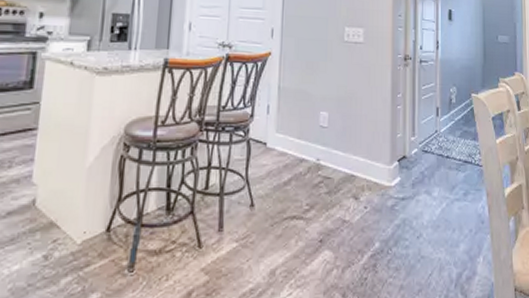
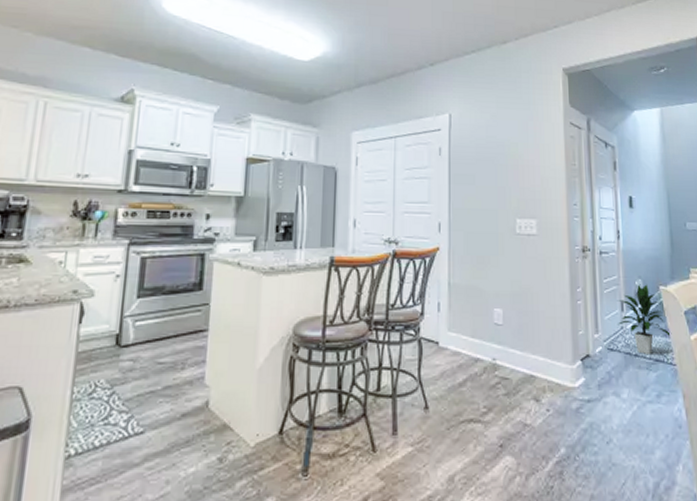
indoor plant: none [432,91,480,157] -> present [617,284,672,356]

